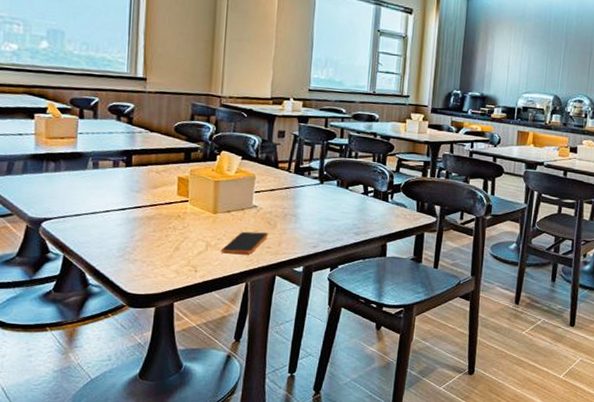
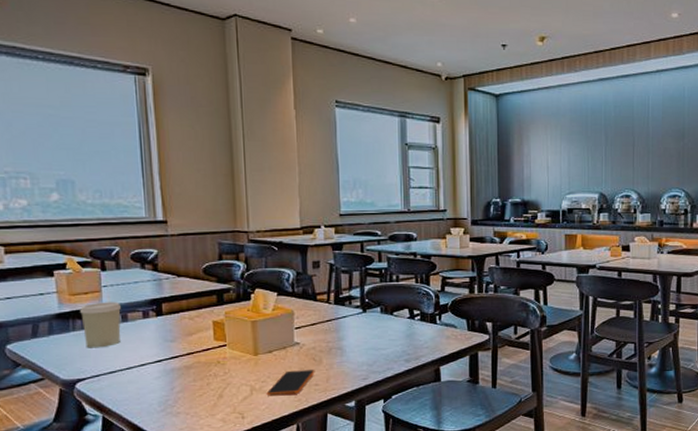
cup: none [55,147,93,191] -> present [80,302,121,348]

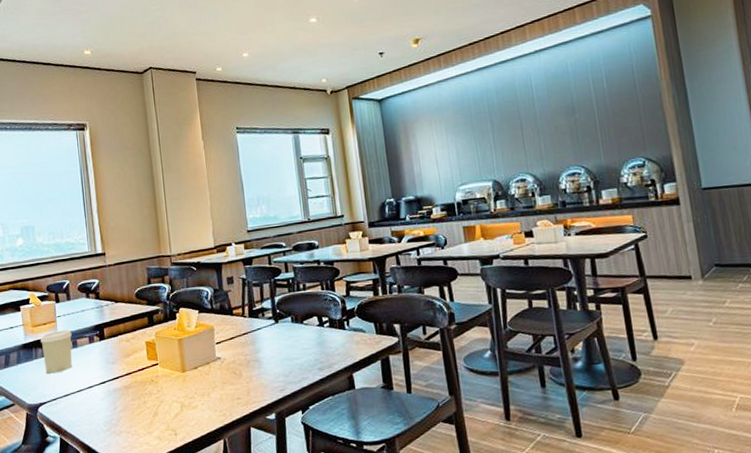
smartphone: present [266,370,315,396] -> none [194,383,237,412]

